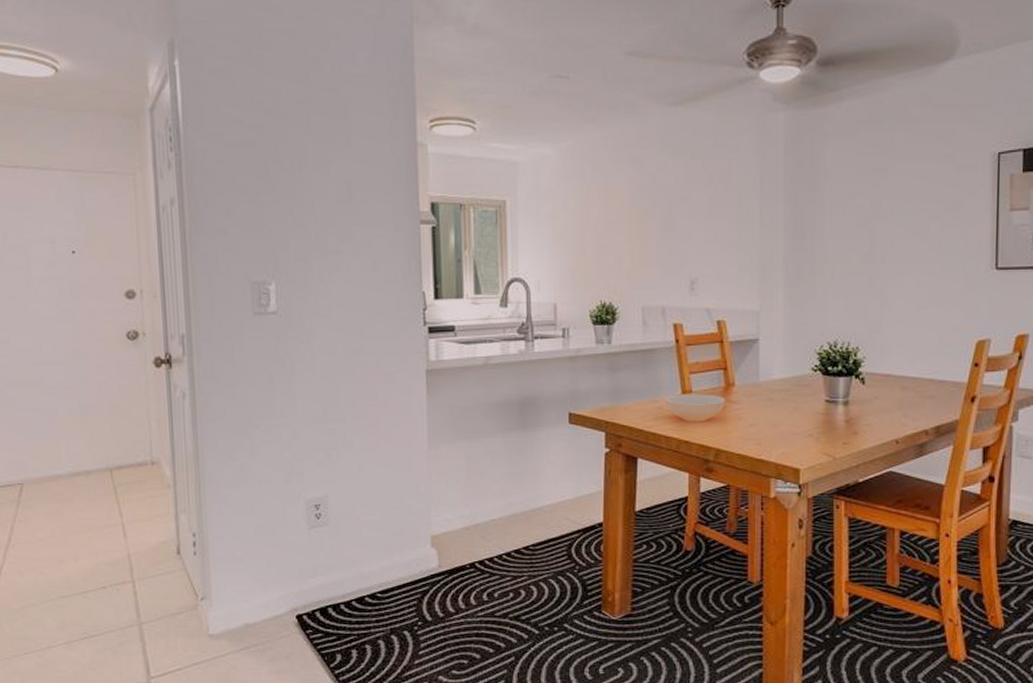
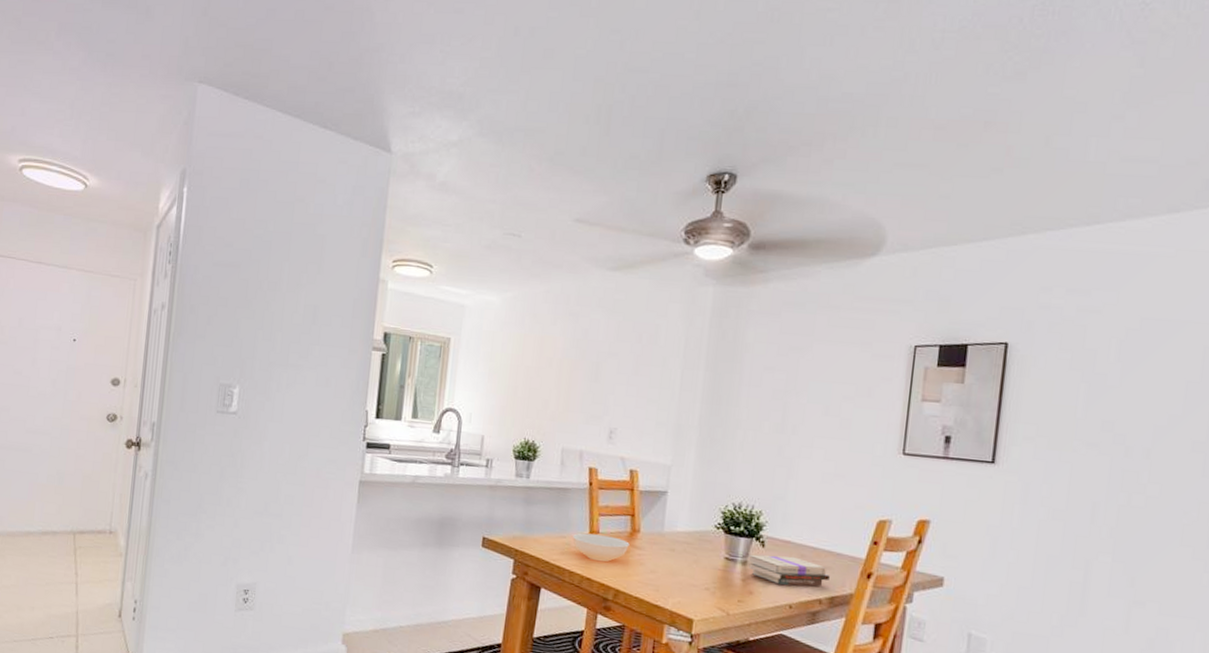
books: none [849,390,934,421] -> present [748,554,830,587]

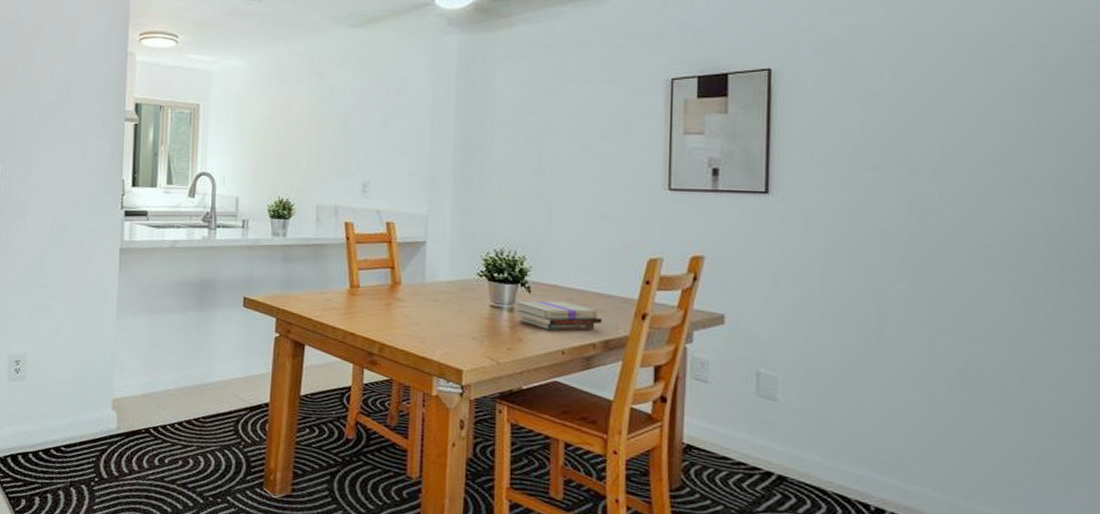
bowl: present [573,533,630,563] -> none [333,288,391,316]

